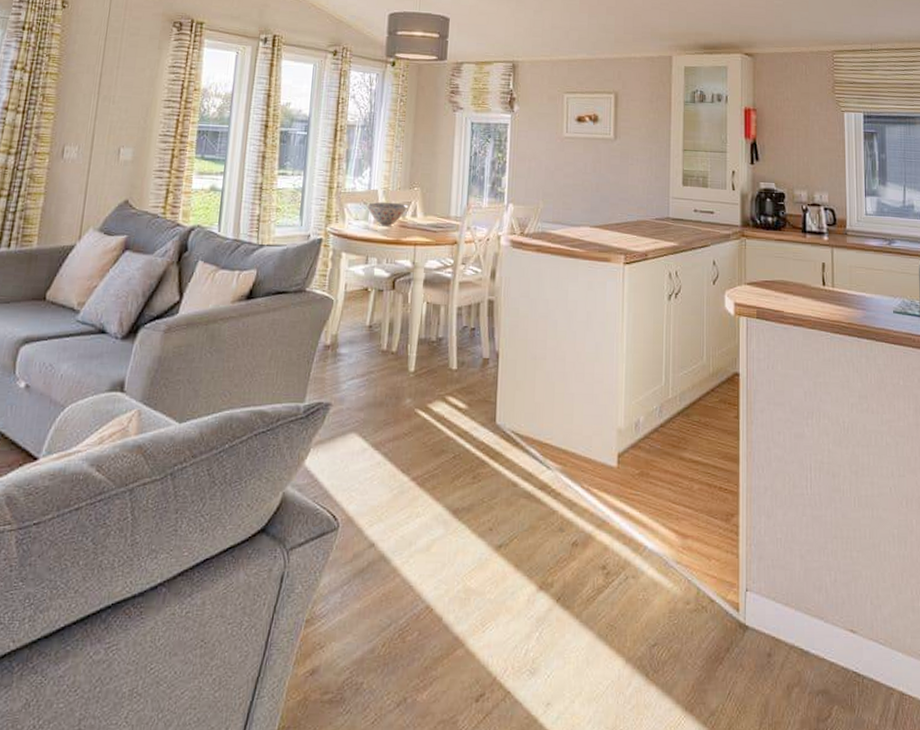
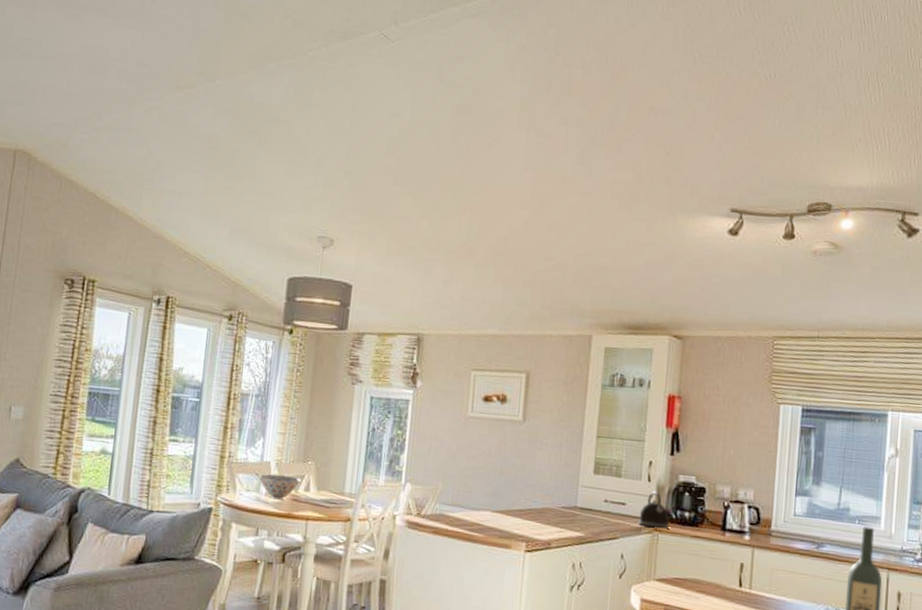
kettle: none [726,199,755,235] -> present [637,491,670,530]

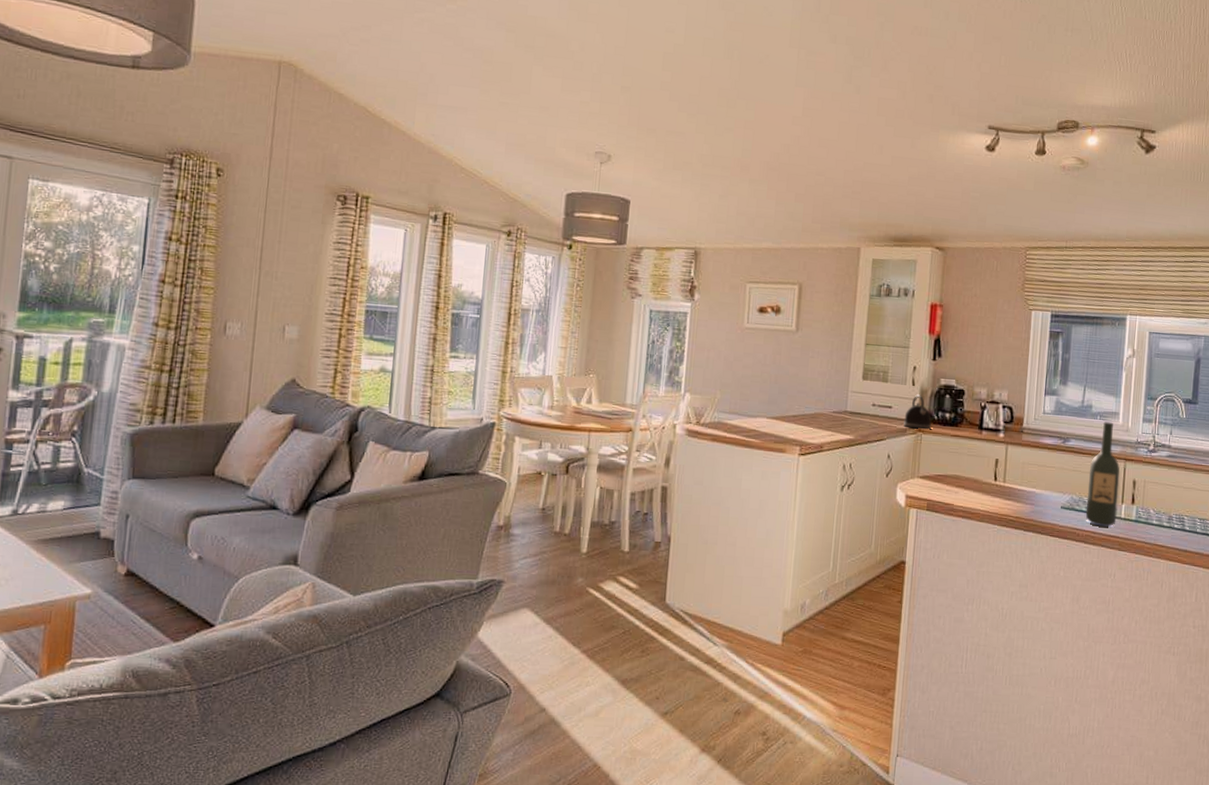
bowl: present [258,474,302,499] -> none [540,388,584,412]

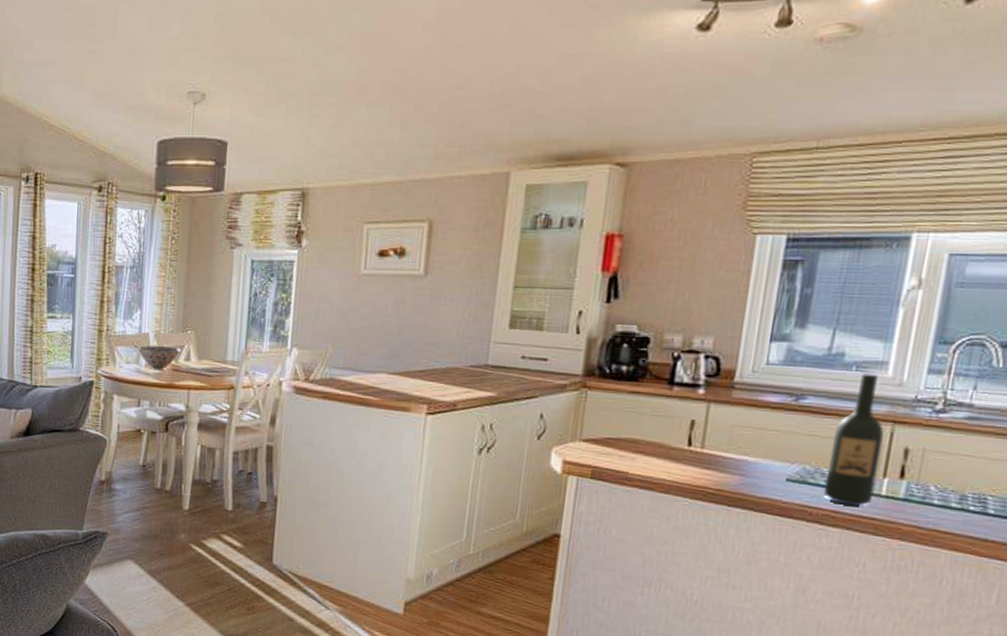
bowl: none [540,388,584,412] -> present [137,345,182,369]
kettle: present [903,394,932,430] -> none [561,344,602,386]

